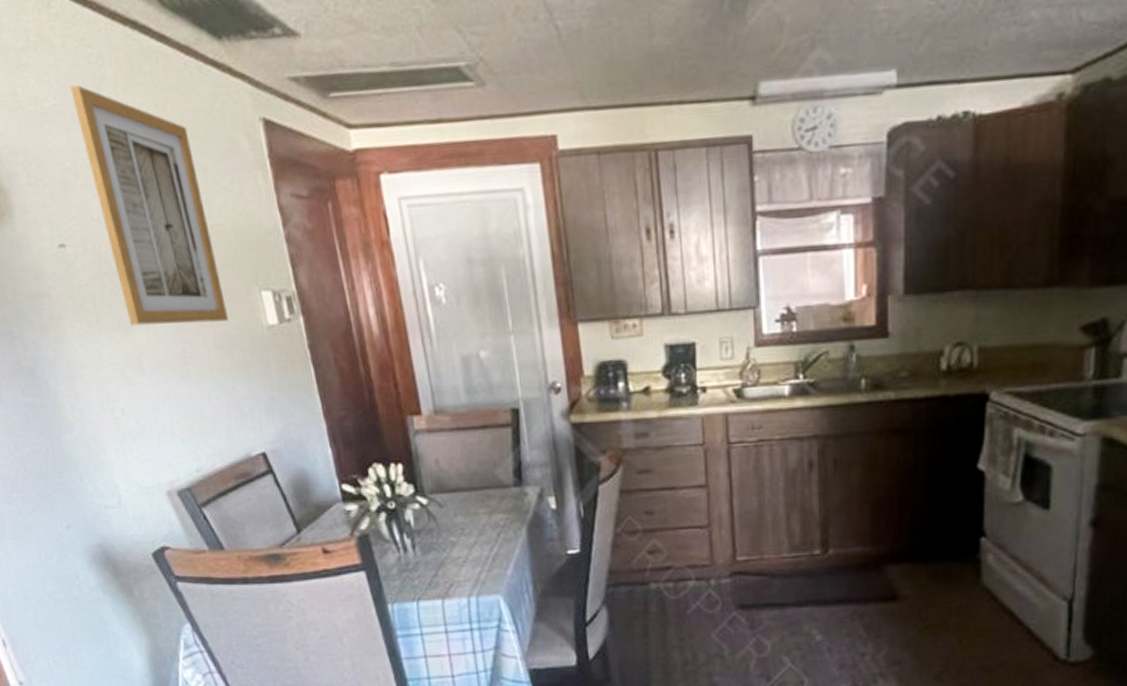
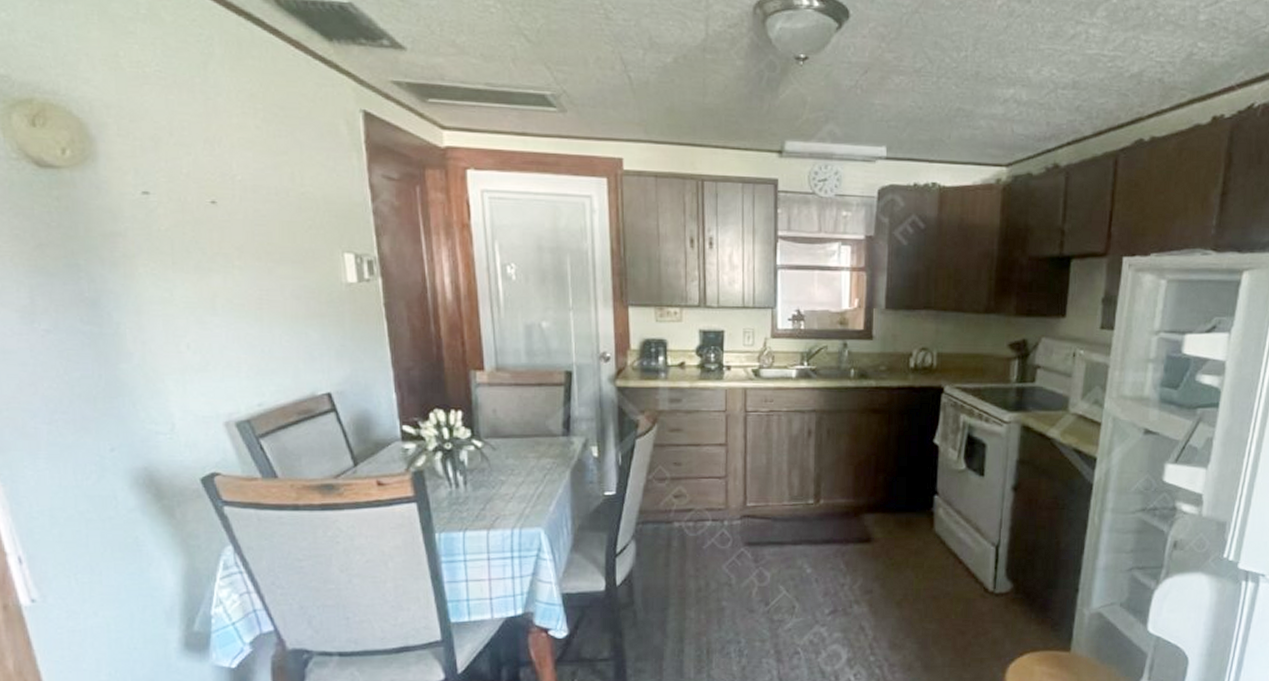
wall art: present [70,85,229,326] -> none [176,57,309,275]

